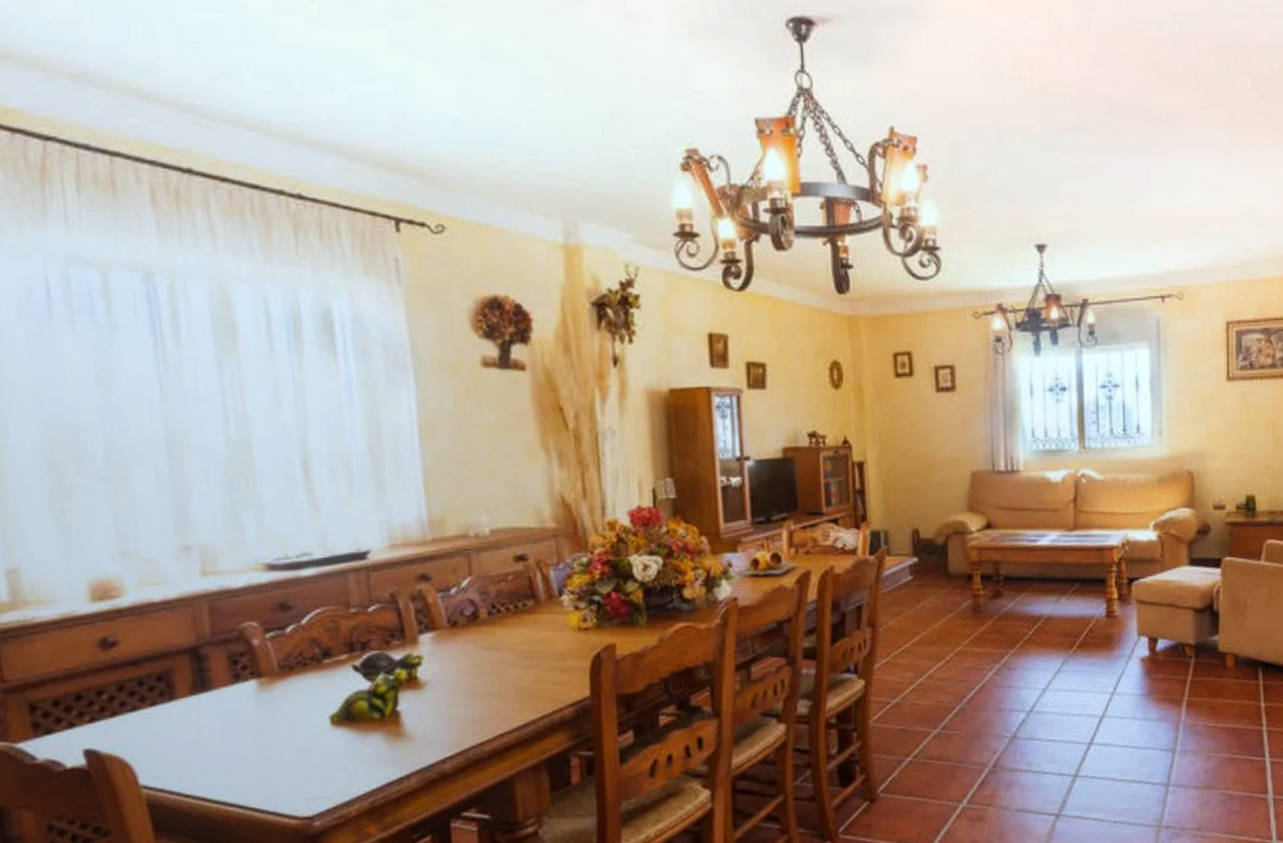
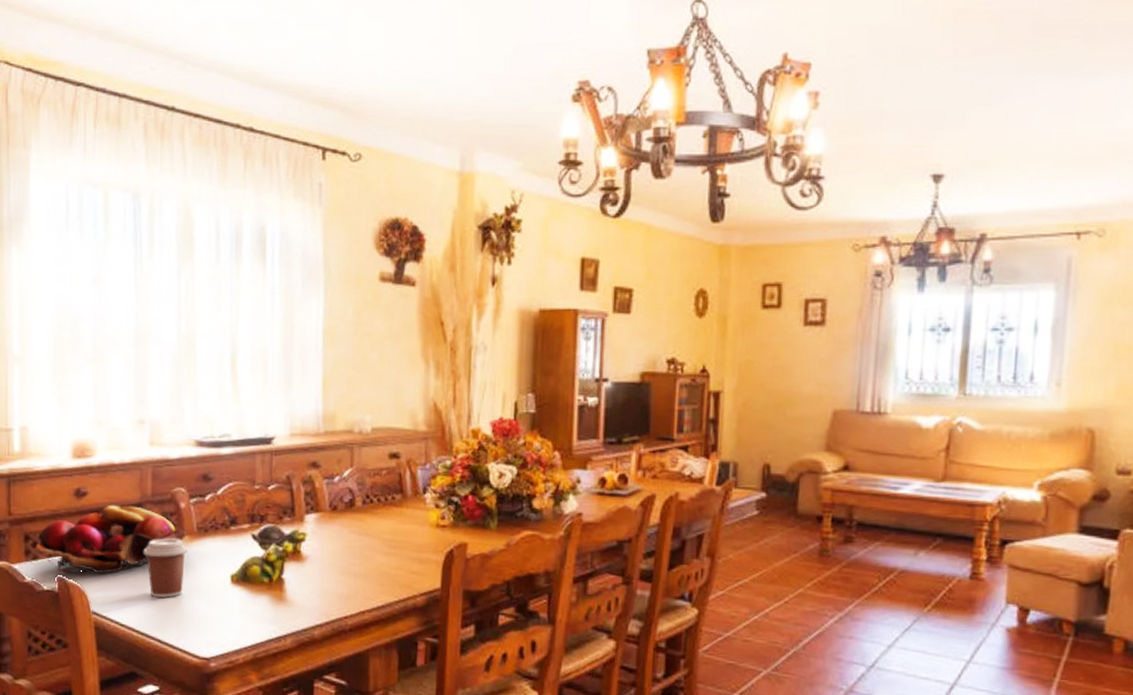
fruit basket: none [48,650,265,743] -> present [36,505,187,574]
coffee cup: none [207,683,268,756] -> present [143,538,187,598]

